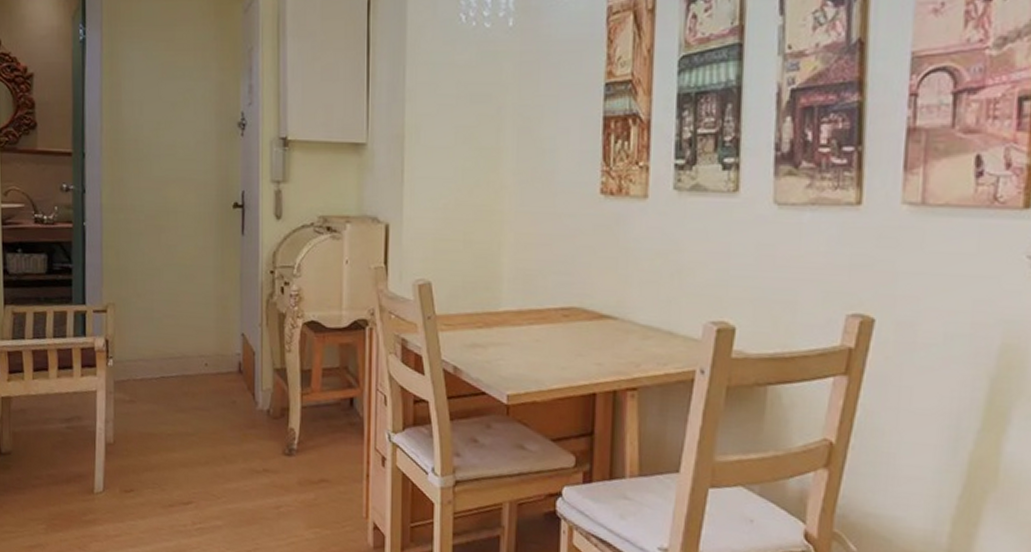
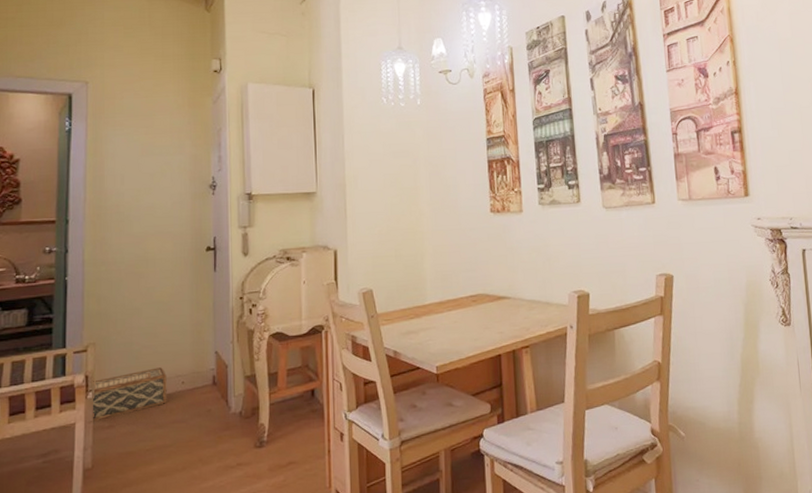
woven basket: none [112,342,189,393] -> present [91,367,167,422]

